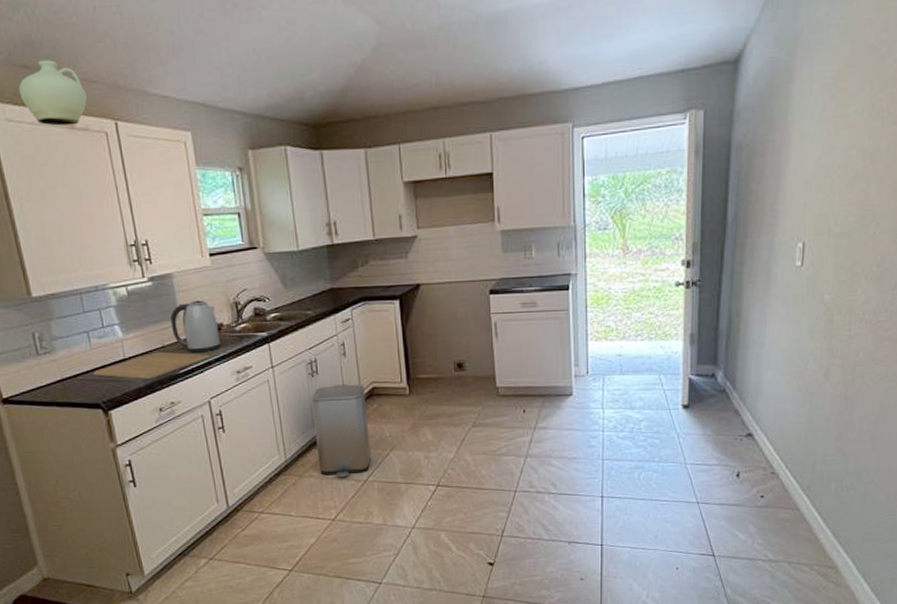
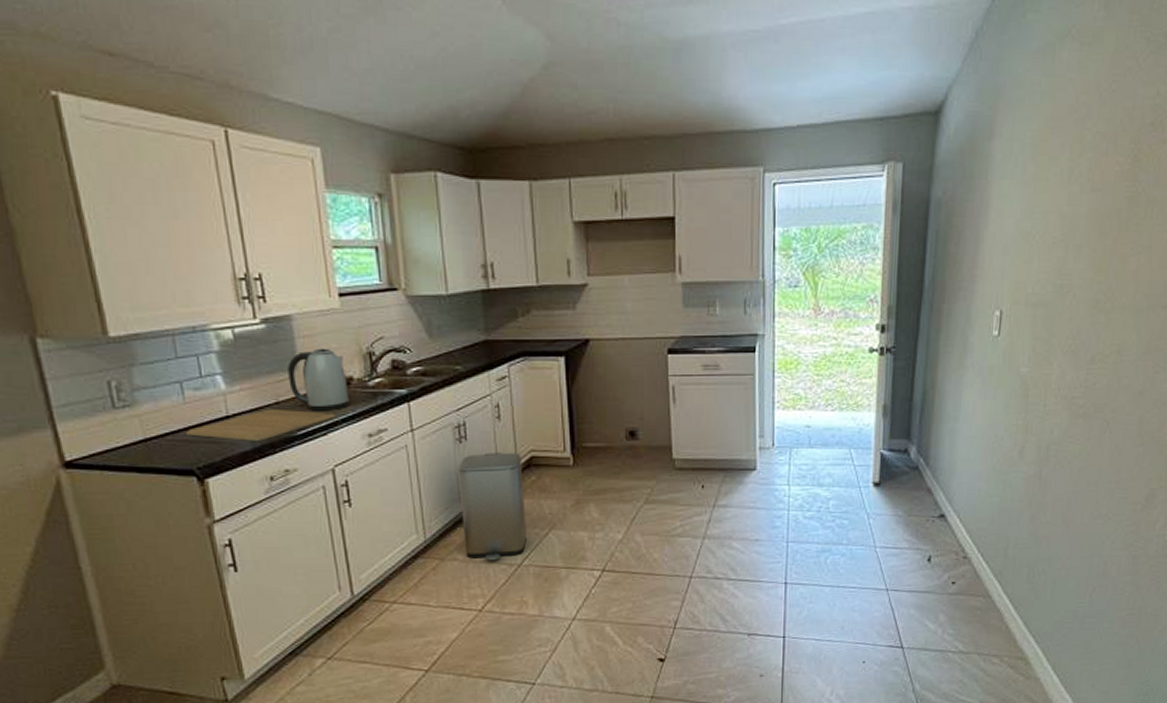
ceramic jug: present [18,60,88,126] -> none [100,47,191,129]

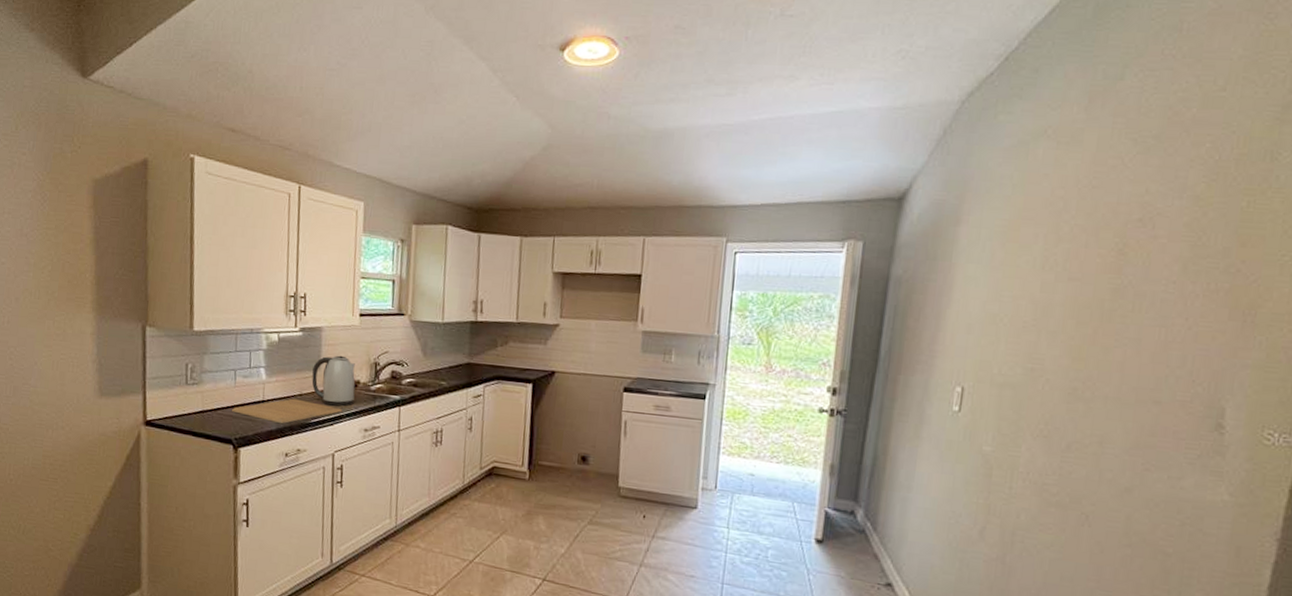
pedal bin: present [458,452,527,561] -> none [427,457,485,554]

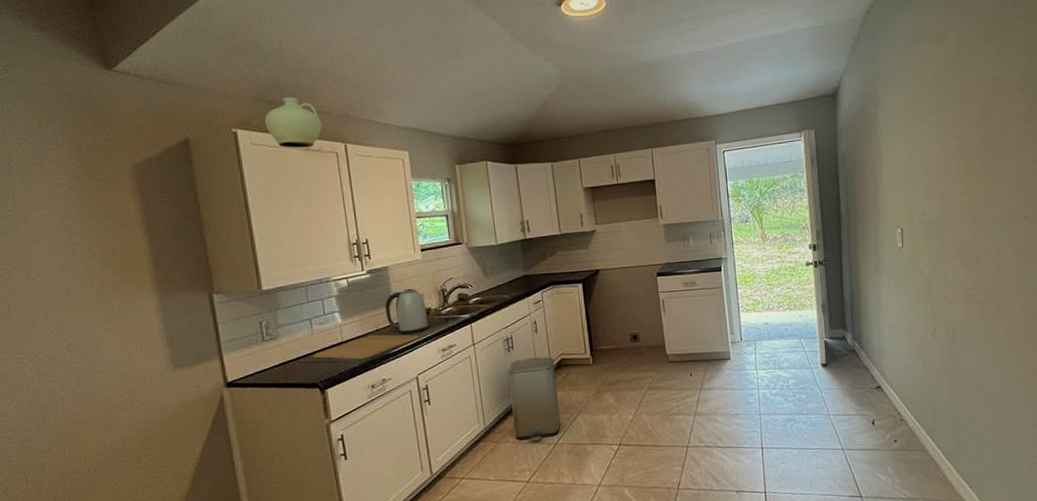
ceramic jug: none [222,126,280,184] -> present [264,97,323,148]
pedal bin: none [427,457,485,554] -> present [508,356,561,442]

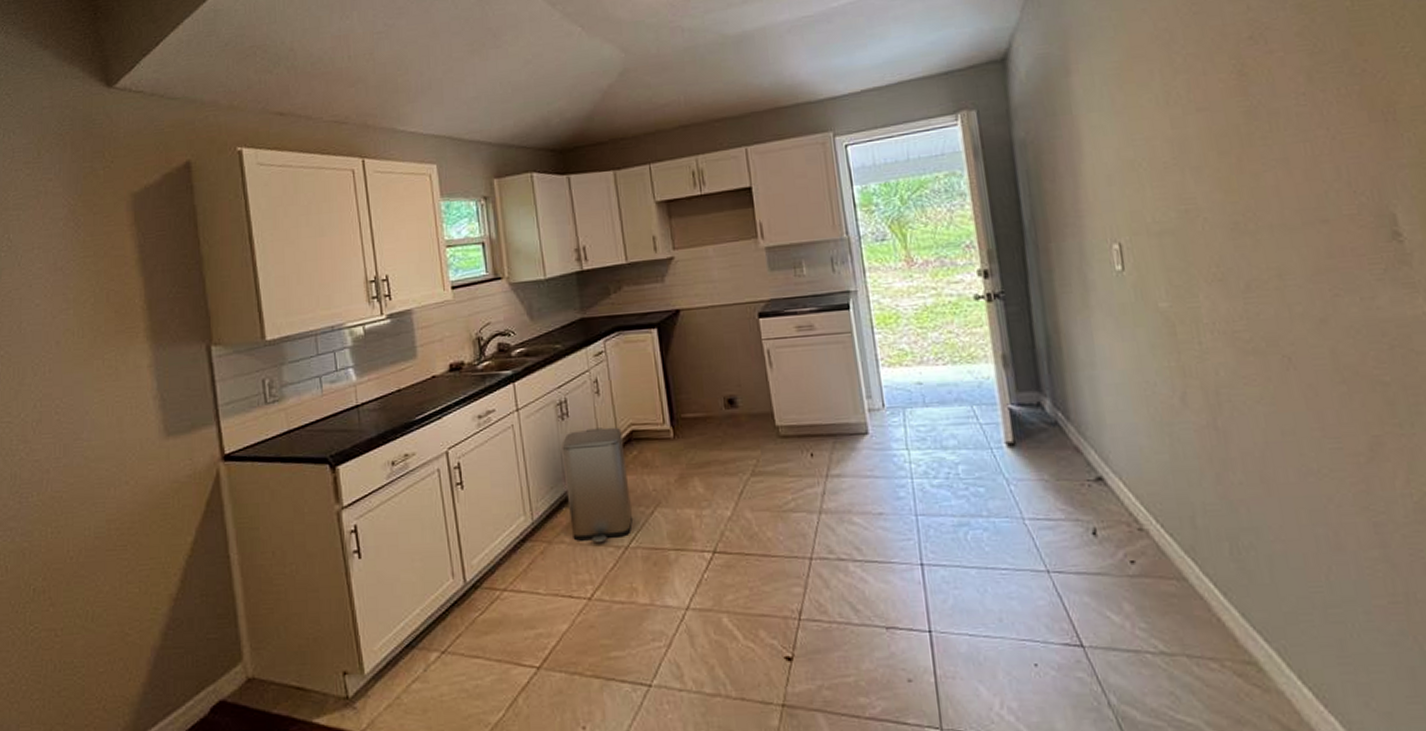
ceramic jug: present [264,97,323,148] -> none [272,106,338,167]
chopping board: present [312,334,419,360] -> none [321,396,450,429]
kettle: present [385,288,430,335] -> none [408,336,462,397]

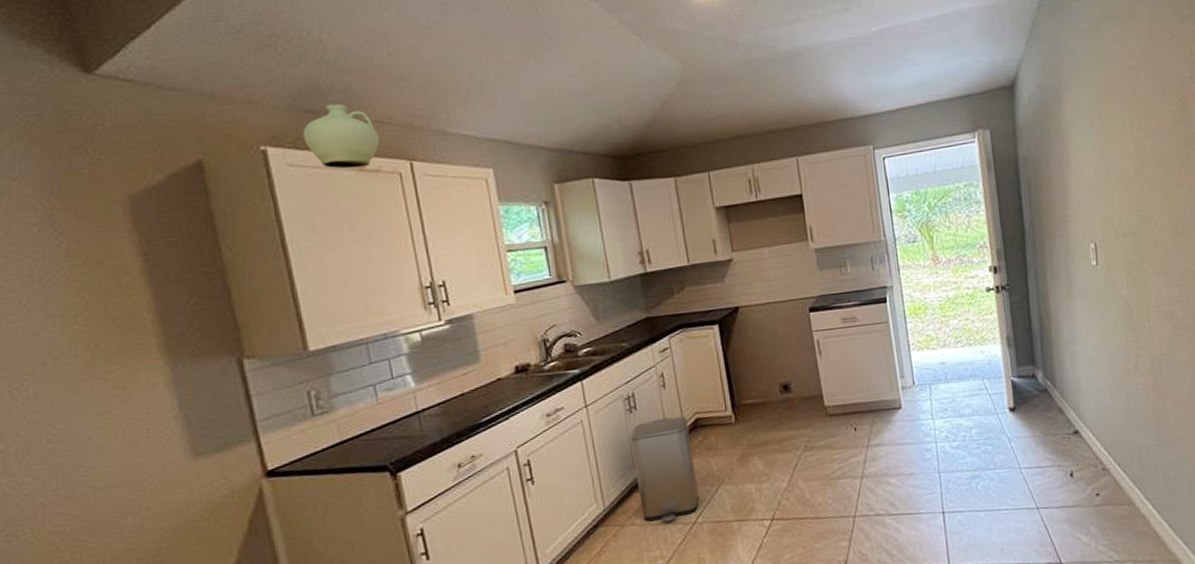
ceramic jug: none [272,106,338,167] -> present [303,103,380,169]

